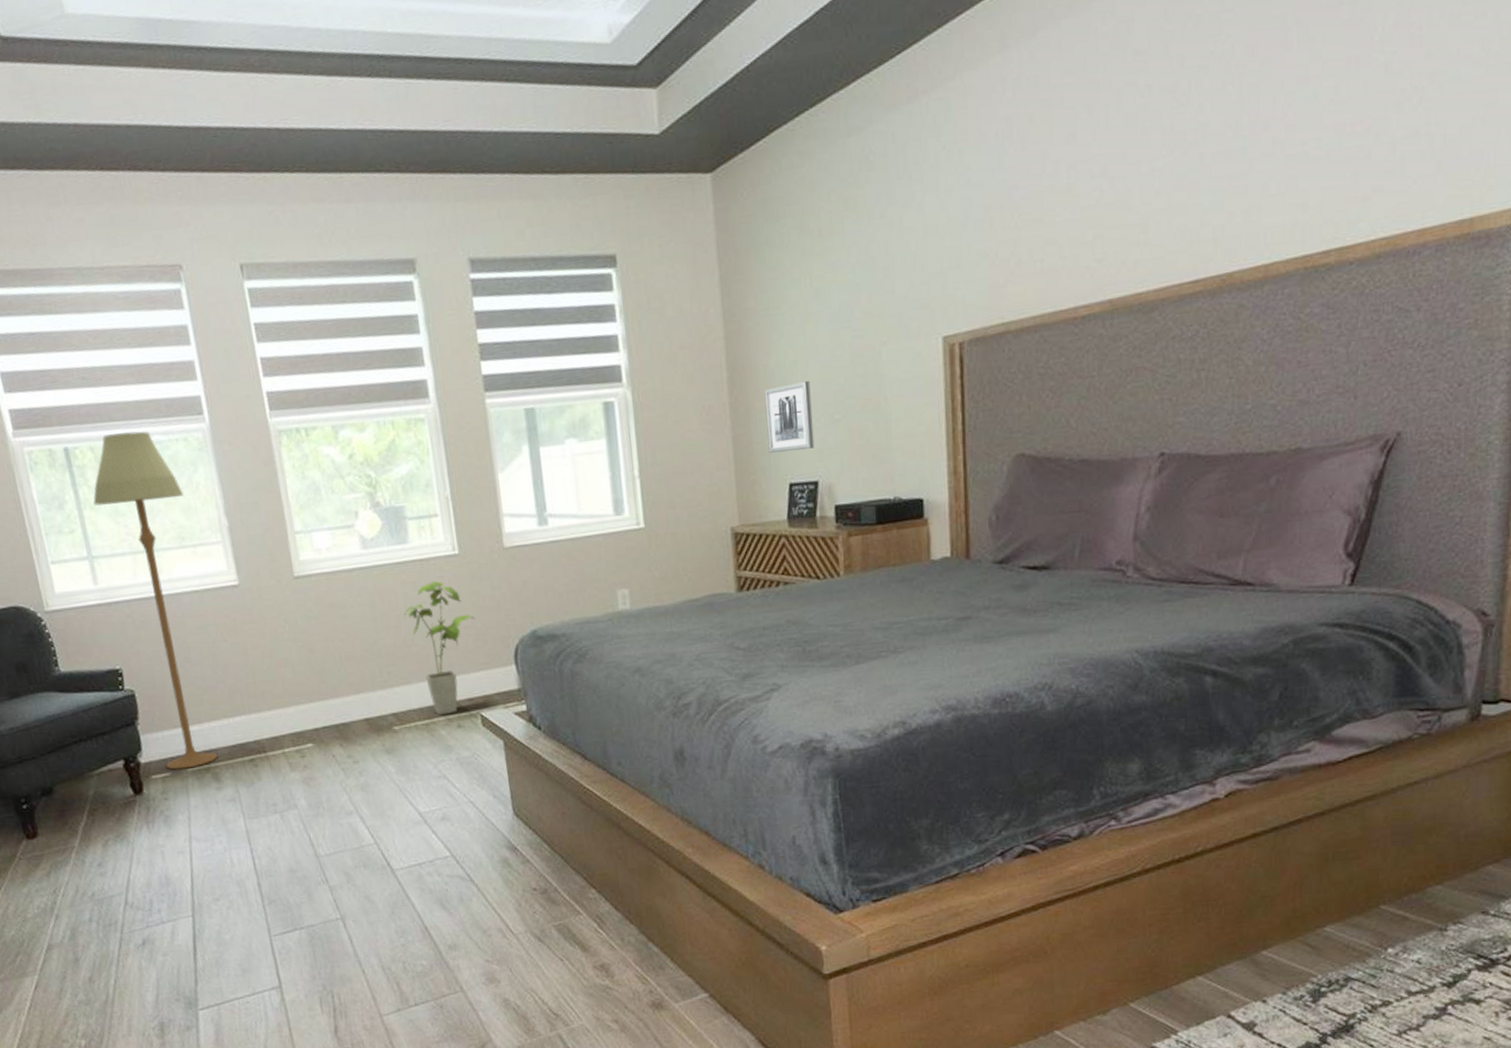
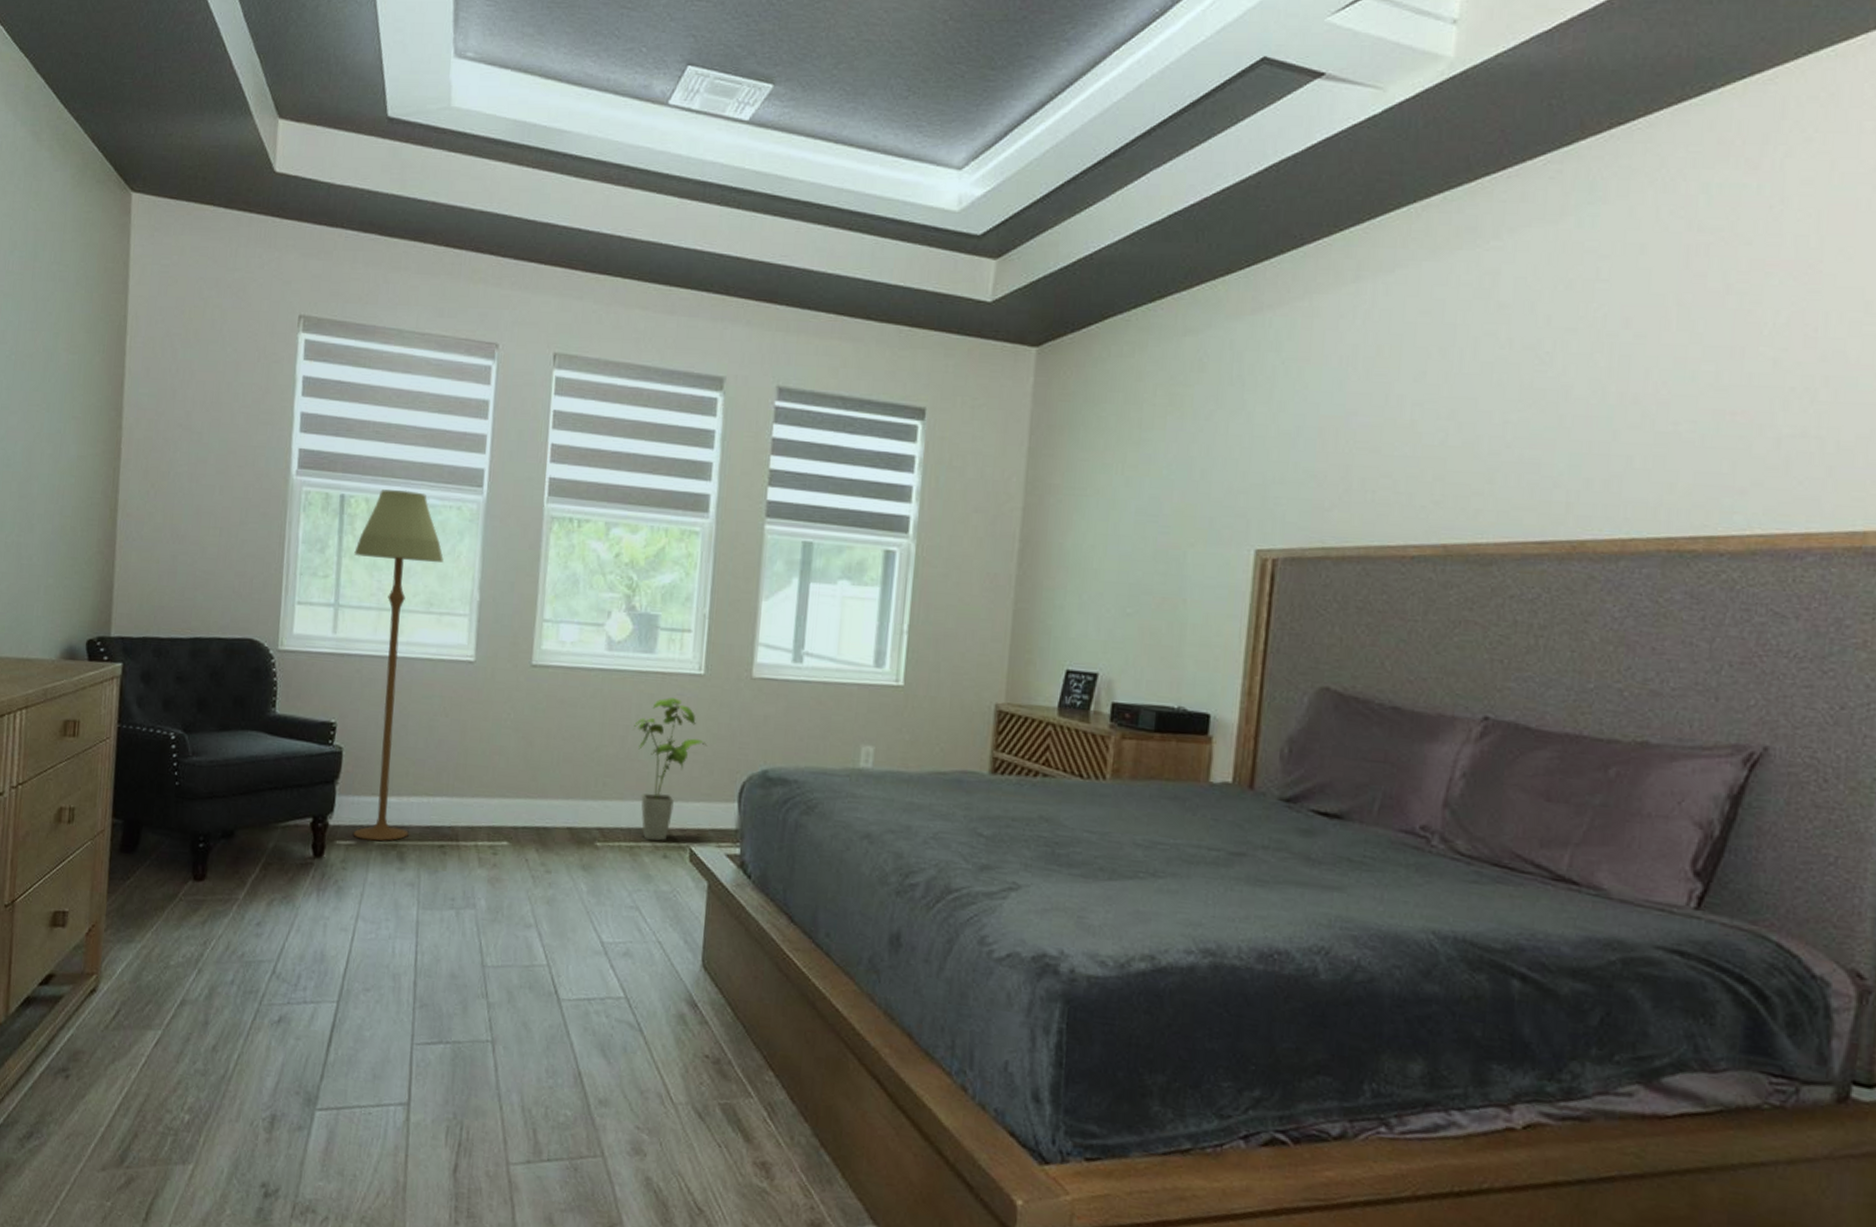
wall art: present [764,380,815,453] -> none [1050,567,1105,638]

